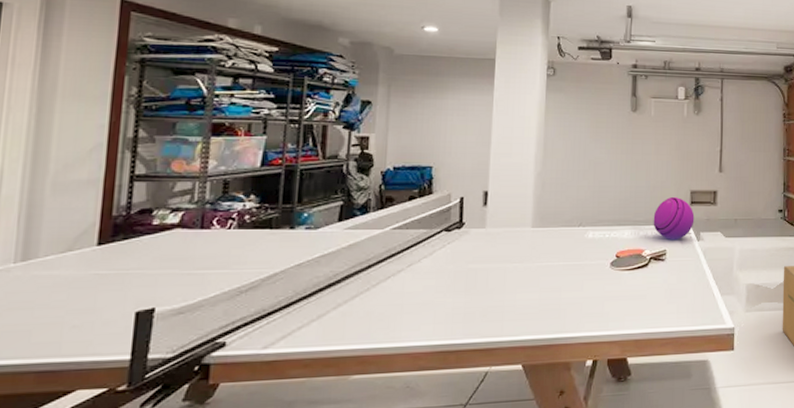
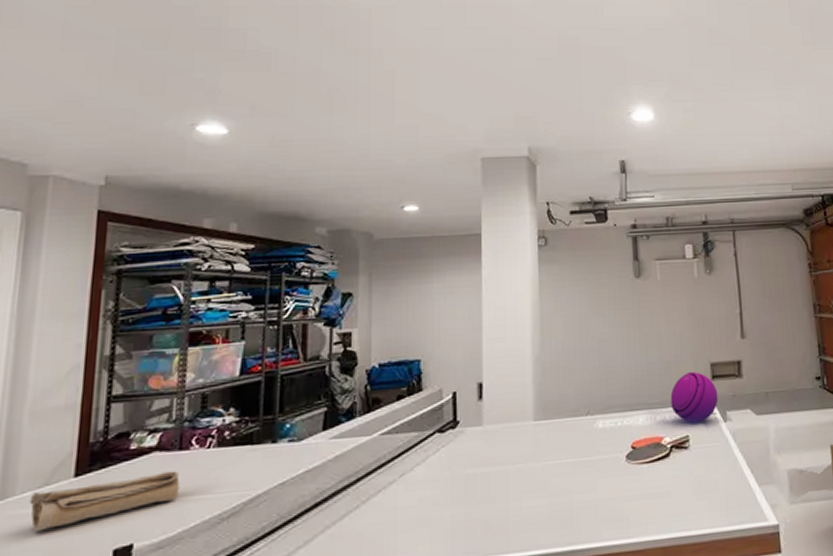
towel: none [52,247,201,292] -> present [29,470,180,532]

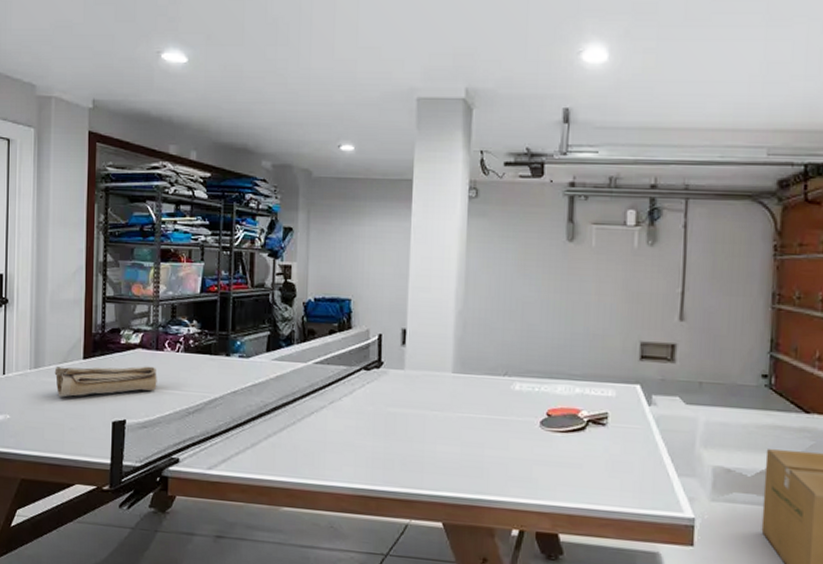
ball: present [670,371,719,423] -> none [592,347,645,402]

